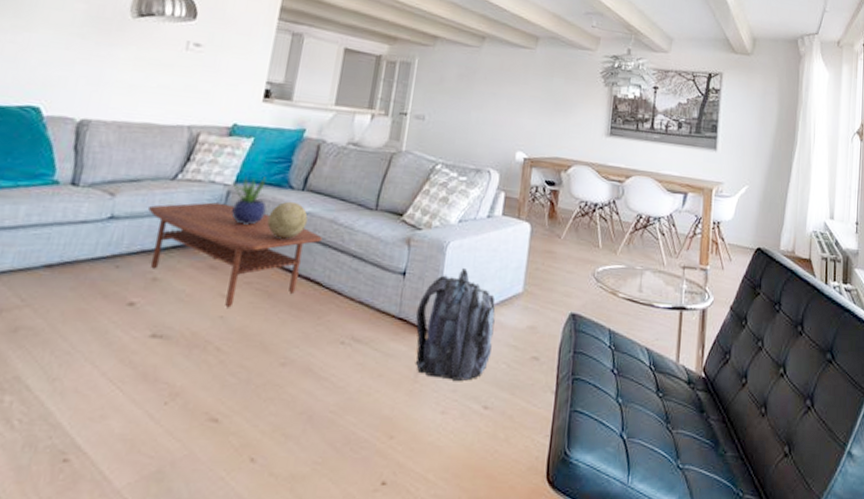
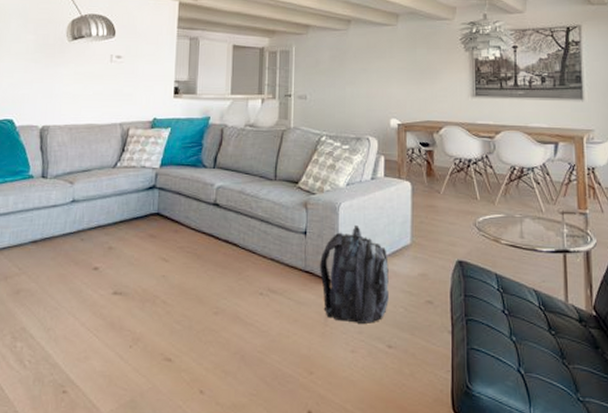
coffee table: present [147,202,322,308] -> none [98,183,234,268]
potted plant: present [231,176,268,225] -> none [158,159,188,200]
decorative ball: present [267,201,308,239] -> none [189,178,221,210]

